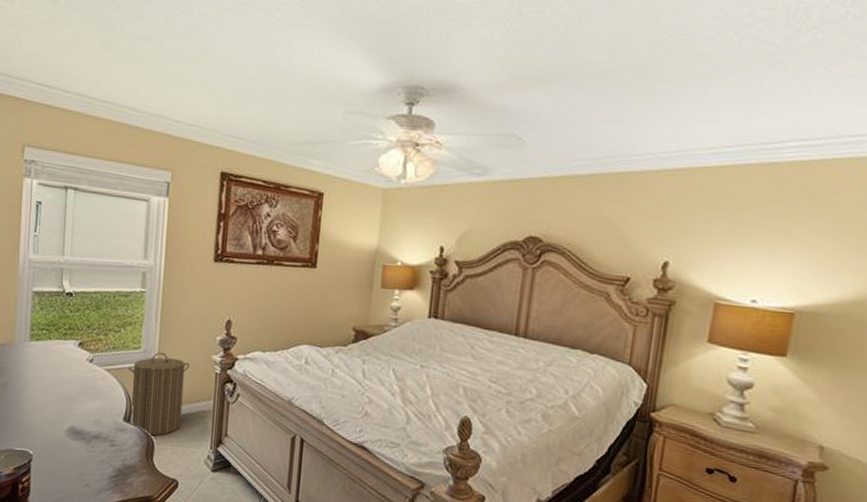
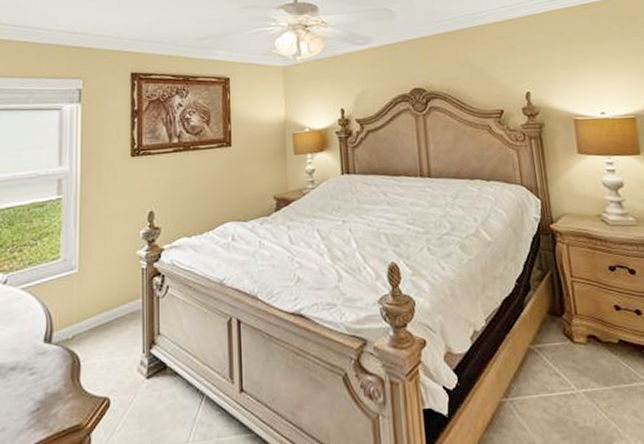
laundry hamper: present [127,352,190,436] -> none [46,257,114,353]

